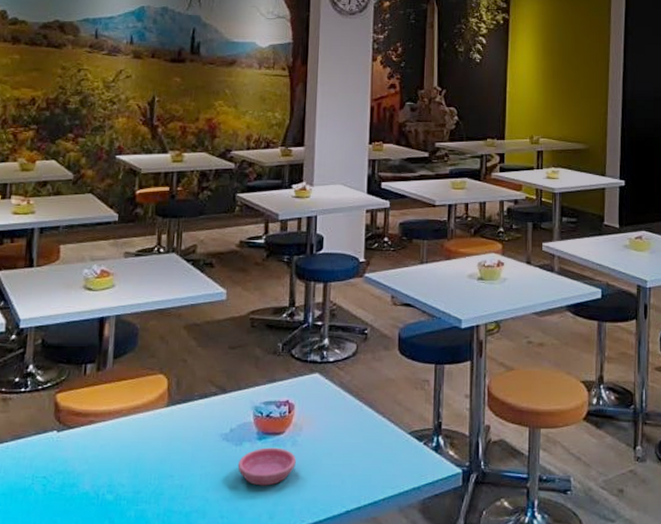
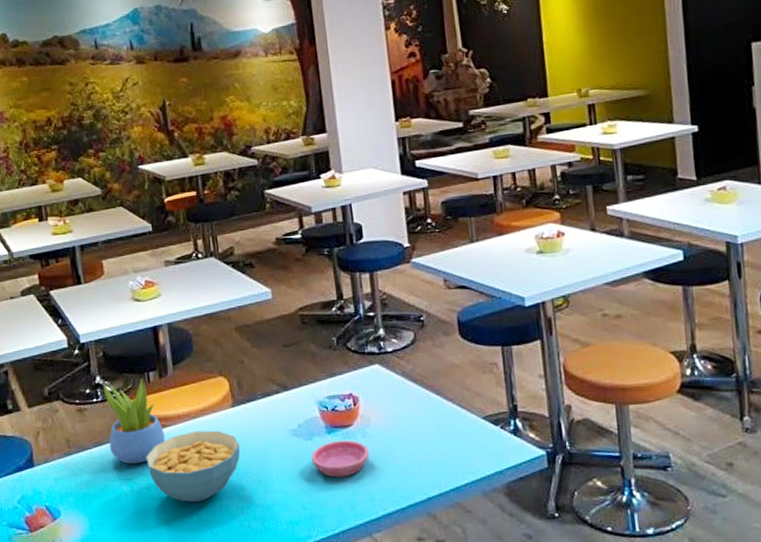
succulent plant: none [28,370,91,461] -> present [103,378,165,465]
cereal bowl: none [65,429,168,506] -> present [145,430,240,503]

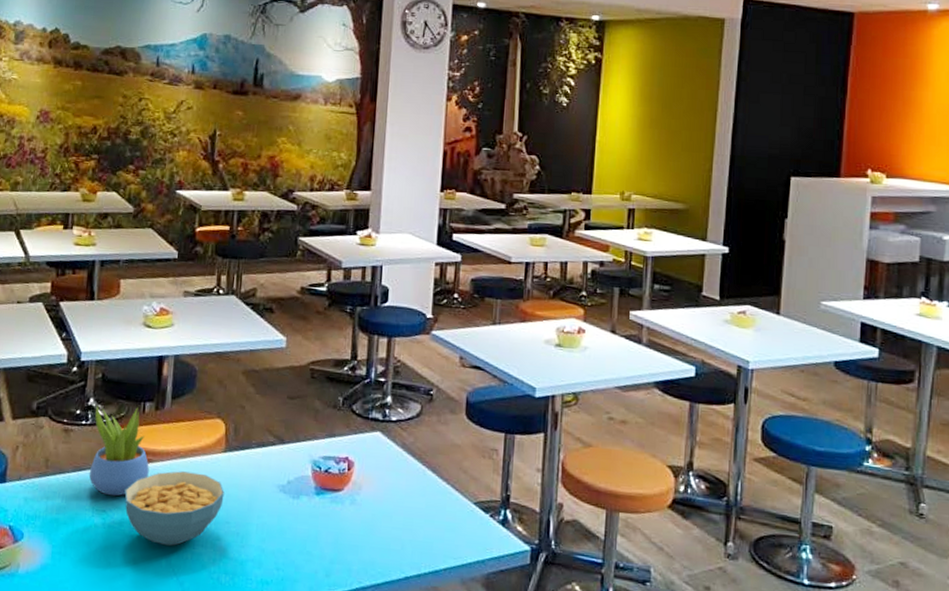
saucer: present [311,440,369,478] -> none [294,503,354,543]

